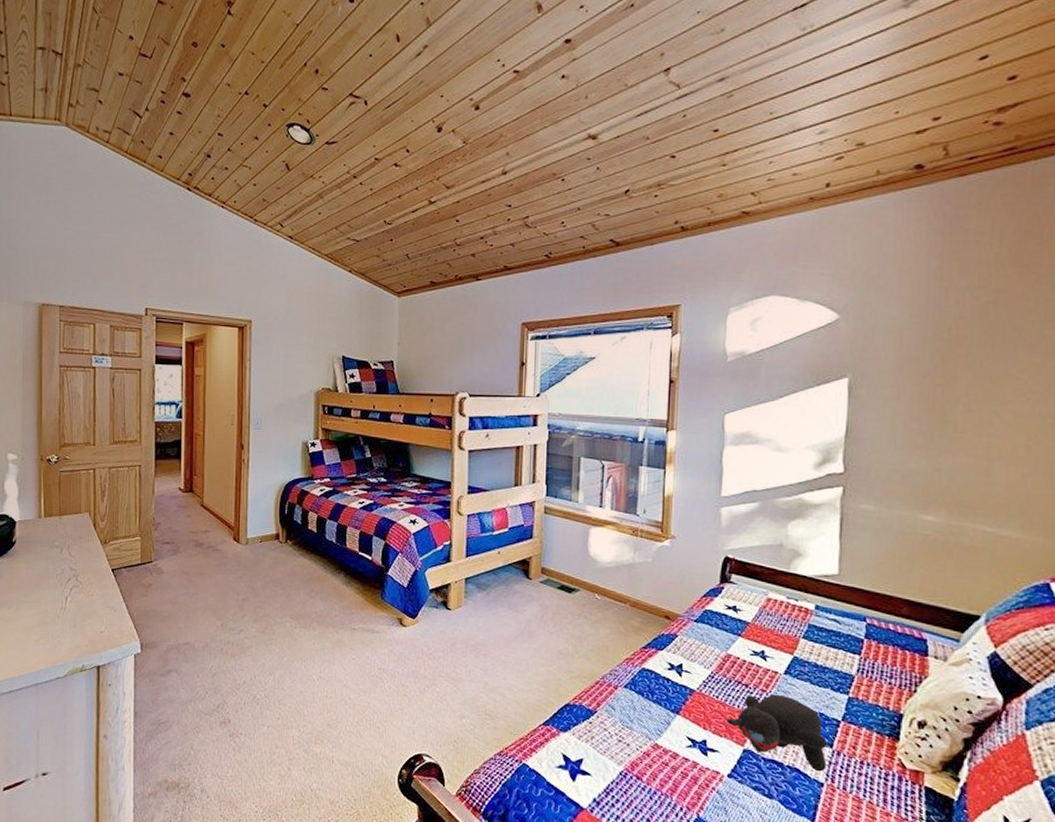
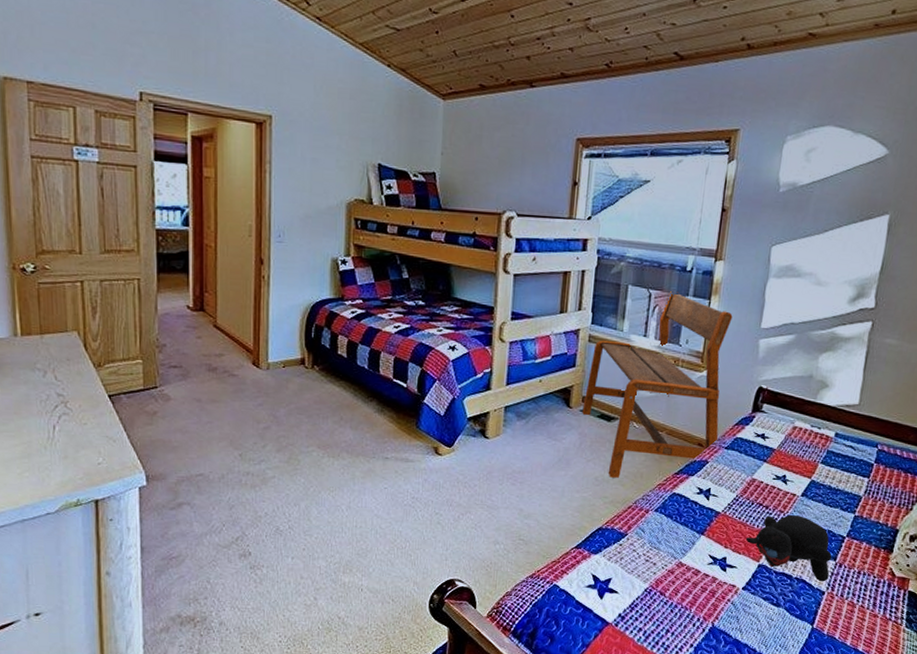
bench: none [542,462,690,651] -> present [582,291,733,478]

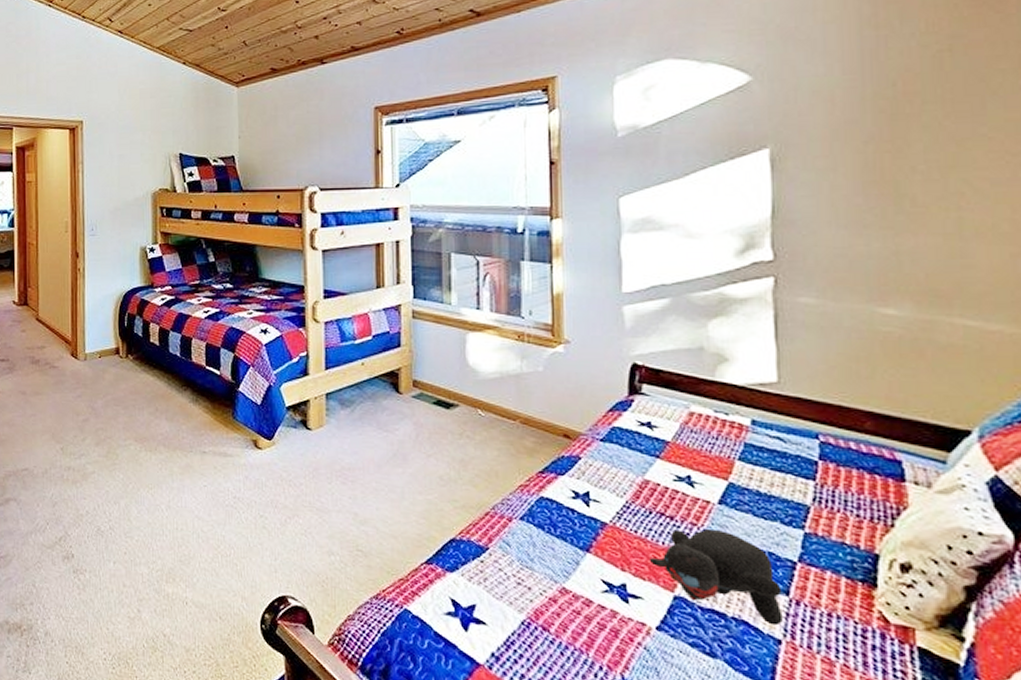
bench: present [582,291,733,478] -> none [414,257,589,477]

